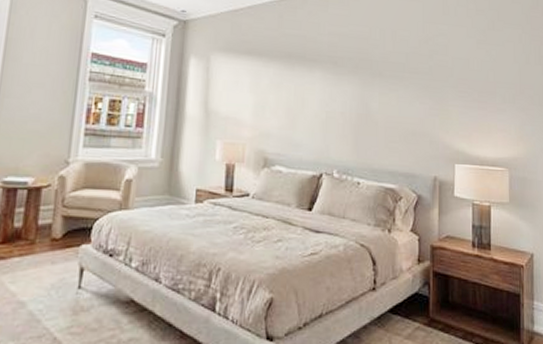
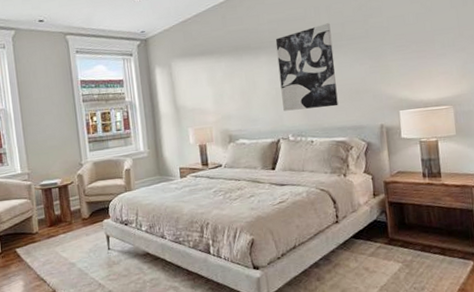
wall art: none [332,49,394,146] -> present [275,23,338,111]

